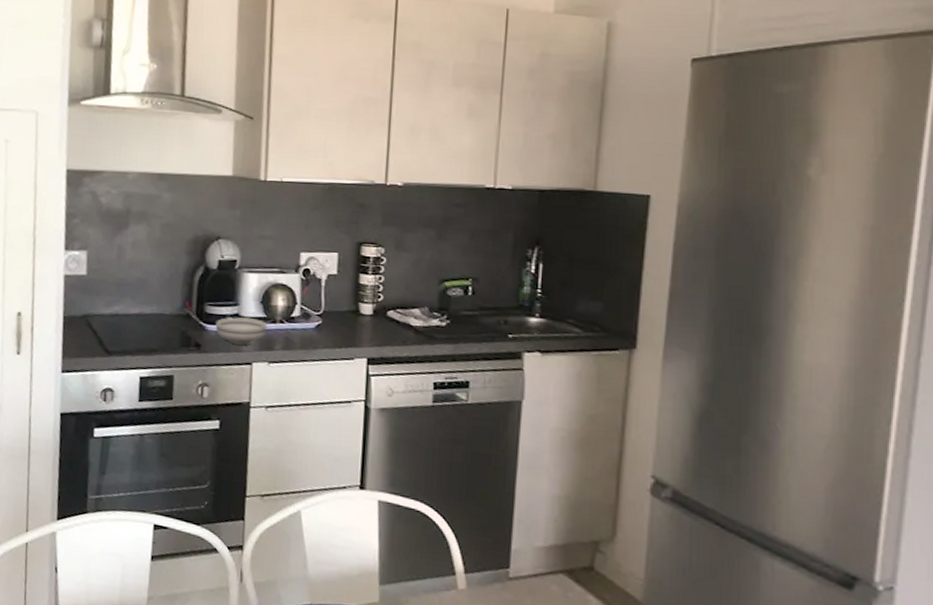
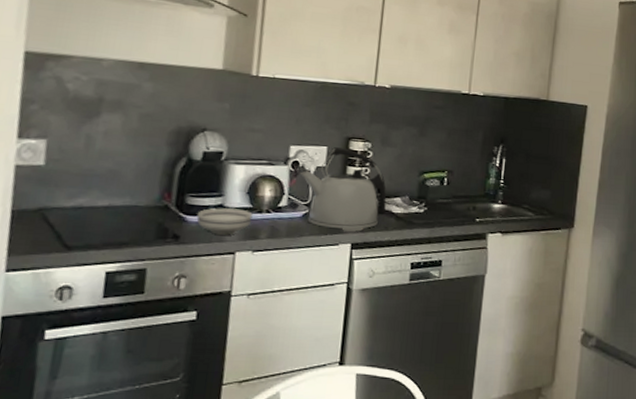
kettle: none [311,253,404,346] -> present [299,147,387,232]

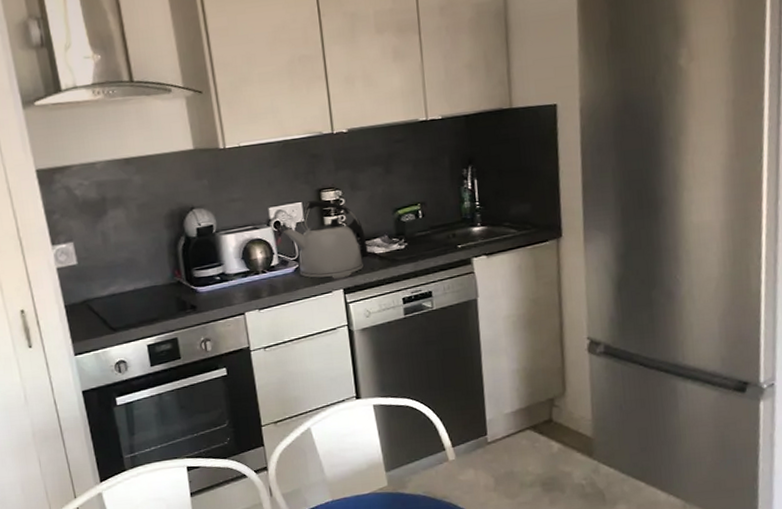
bowl: present [196,208,253,235] -> none [205,274,252,300]

